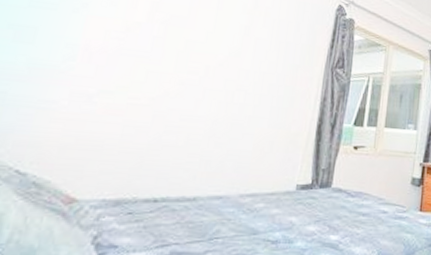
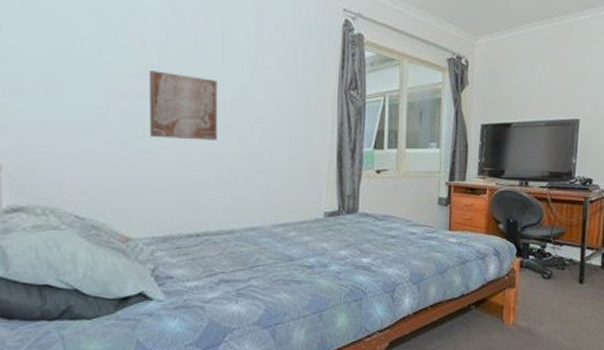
wall art: none [123,29,206,103] -> present [149,71,218,140]

